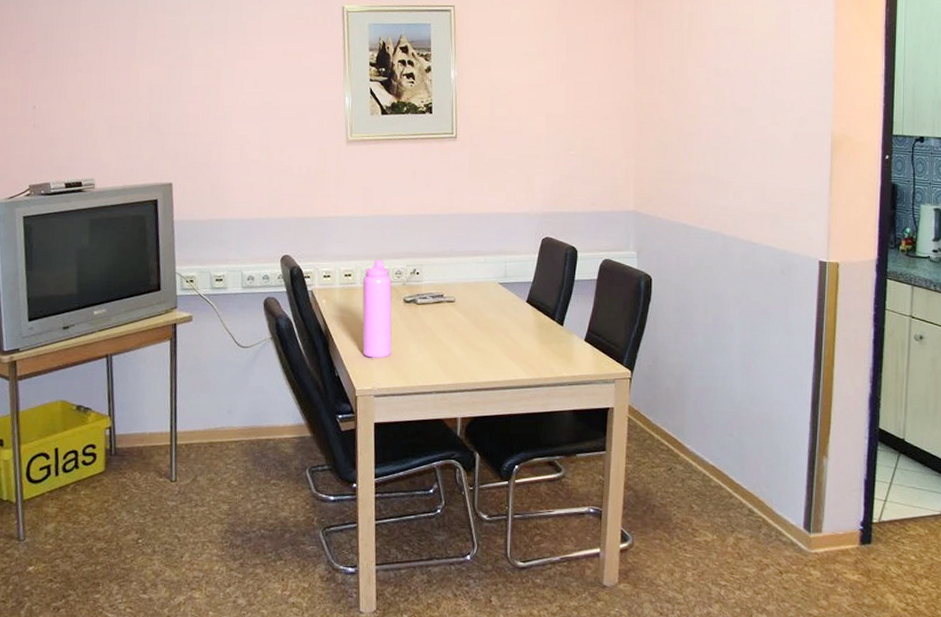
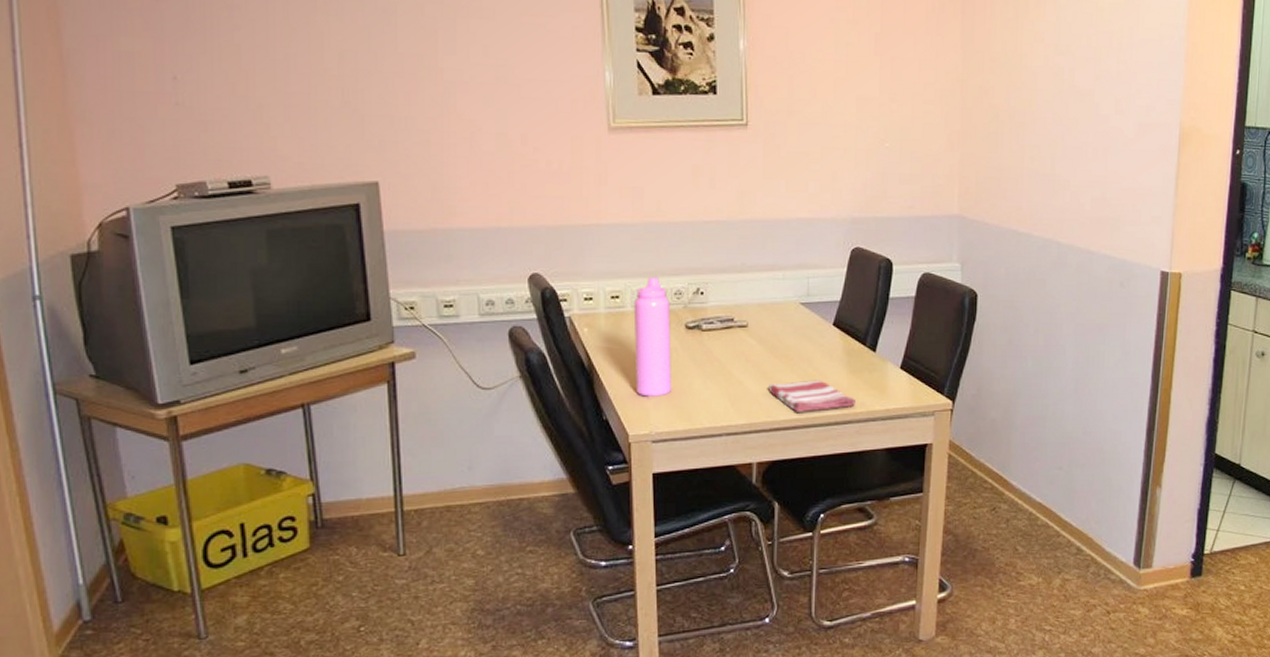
dish towel: none [470,348,546,377] -> present [767,380,856,414]

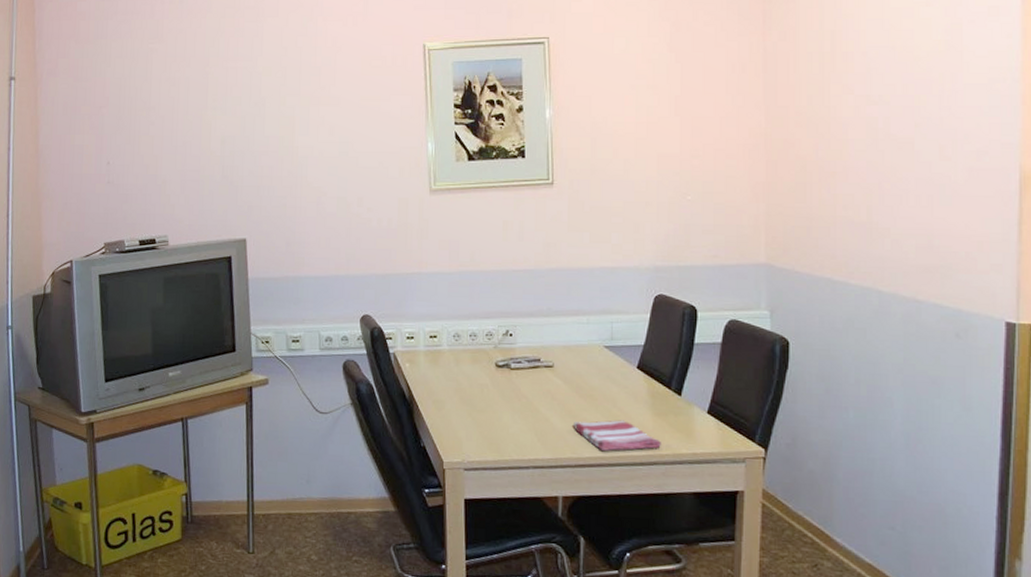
water bottle: present [633,276,672,397] -> none [449,319,483,428]

